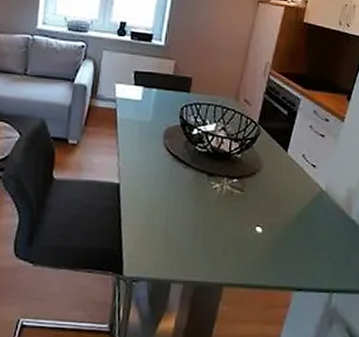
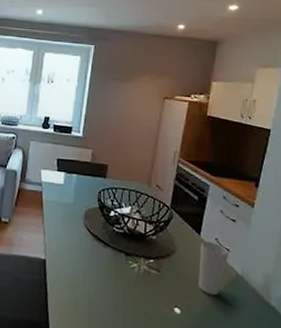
cup: none [282,158,316,213] -> present [199,241,230,296]

